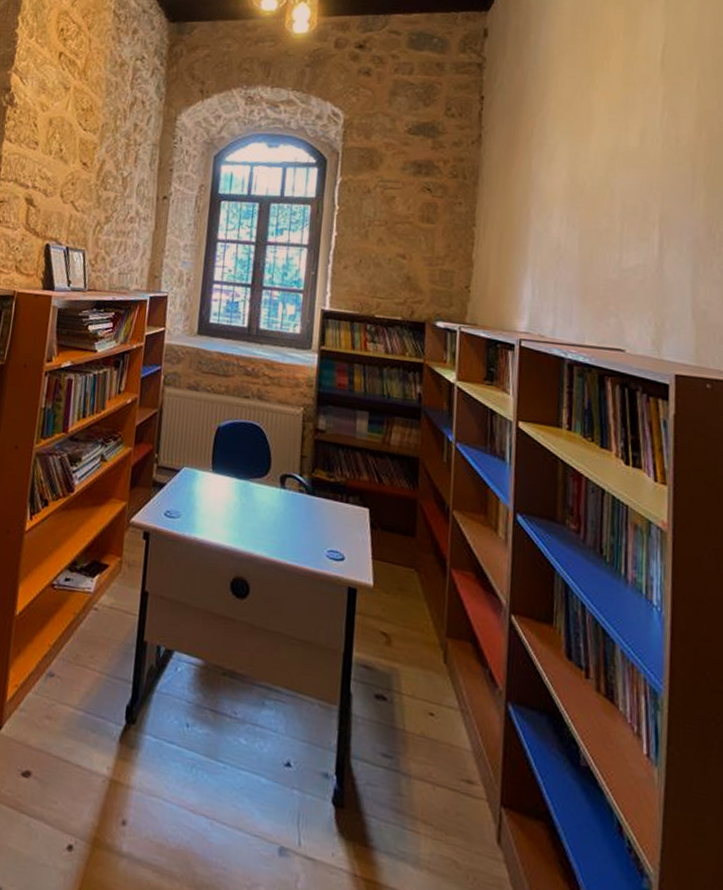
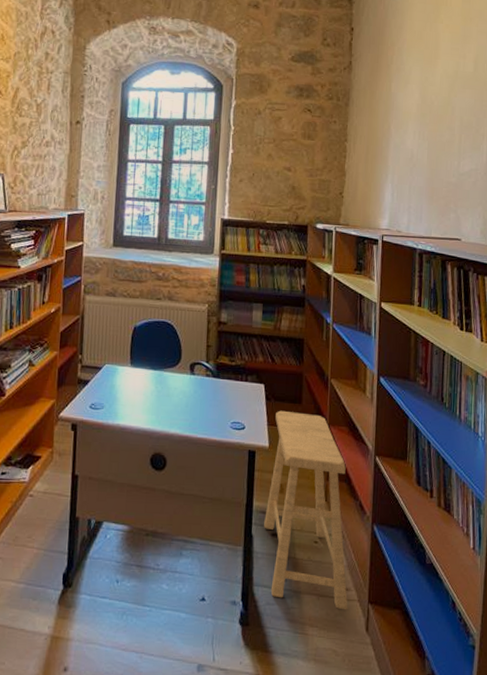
stool: none [365,542,473,810] -> present [264,410,348,610]

